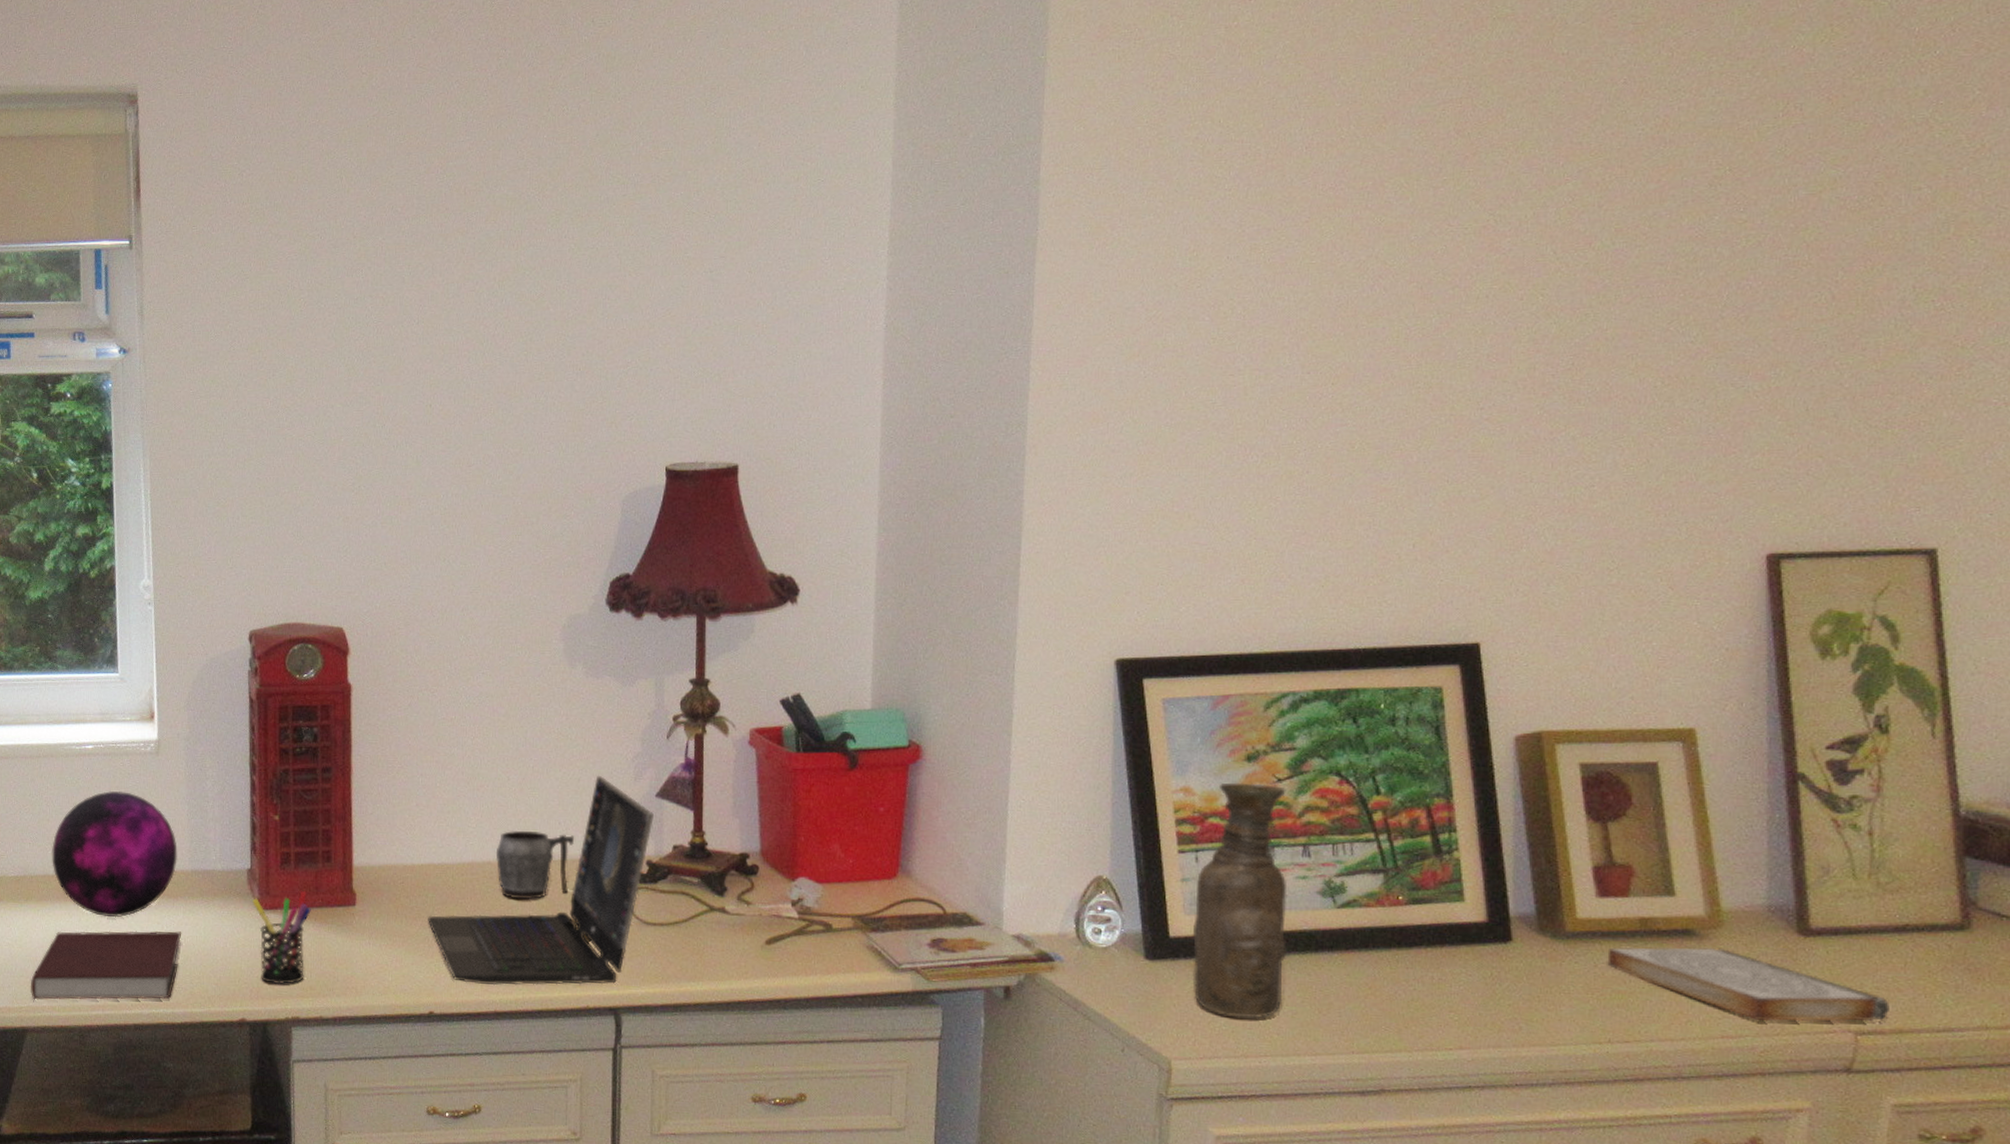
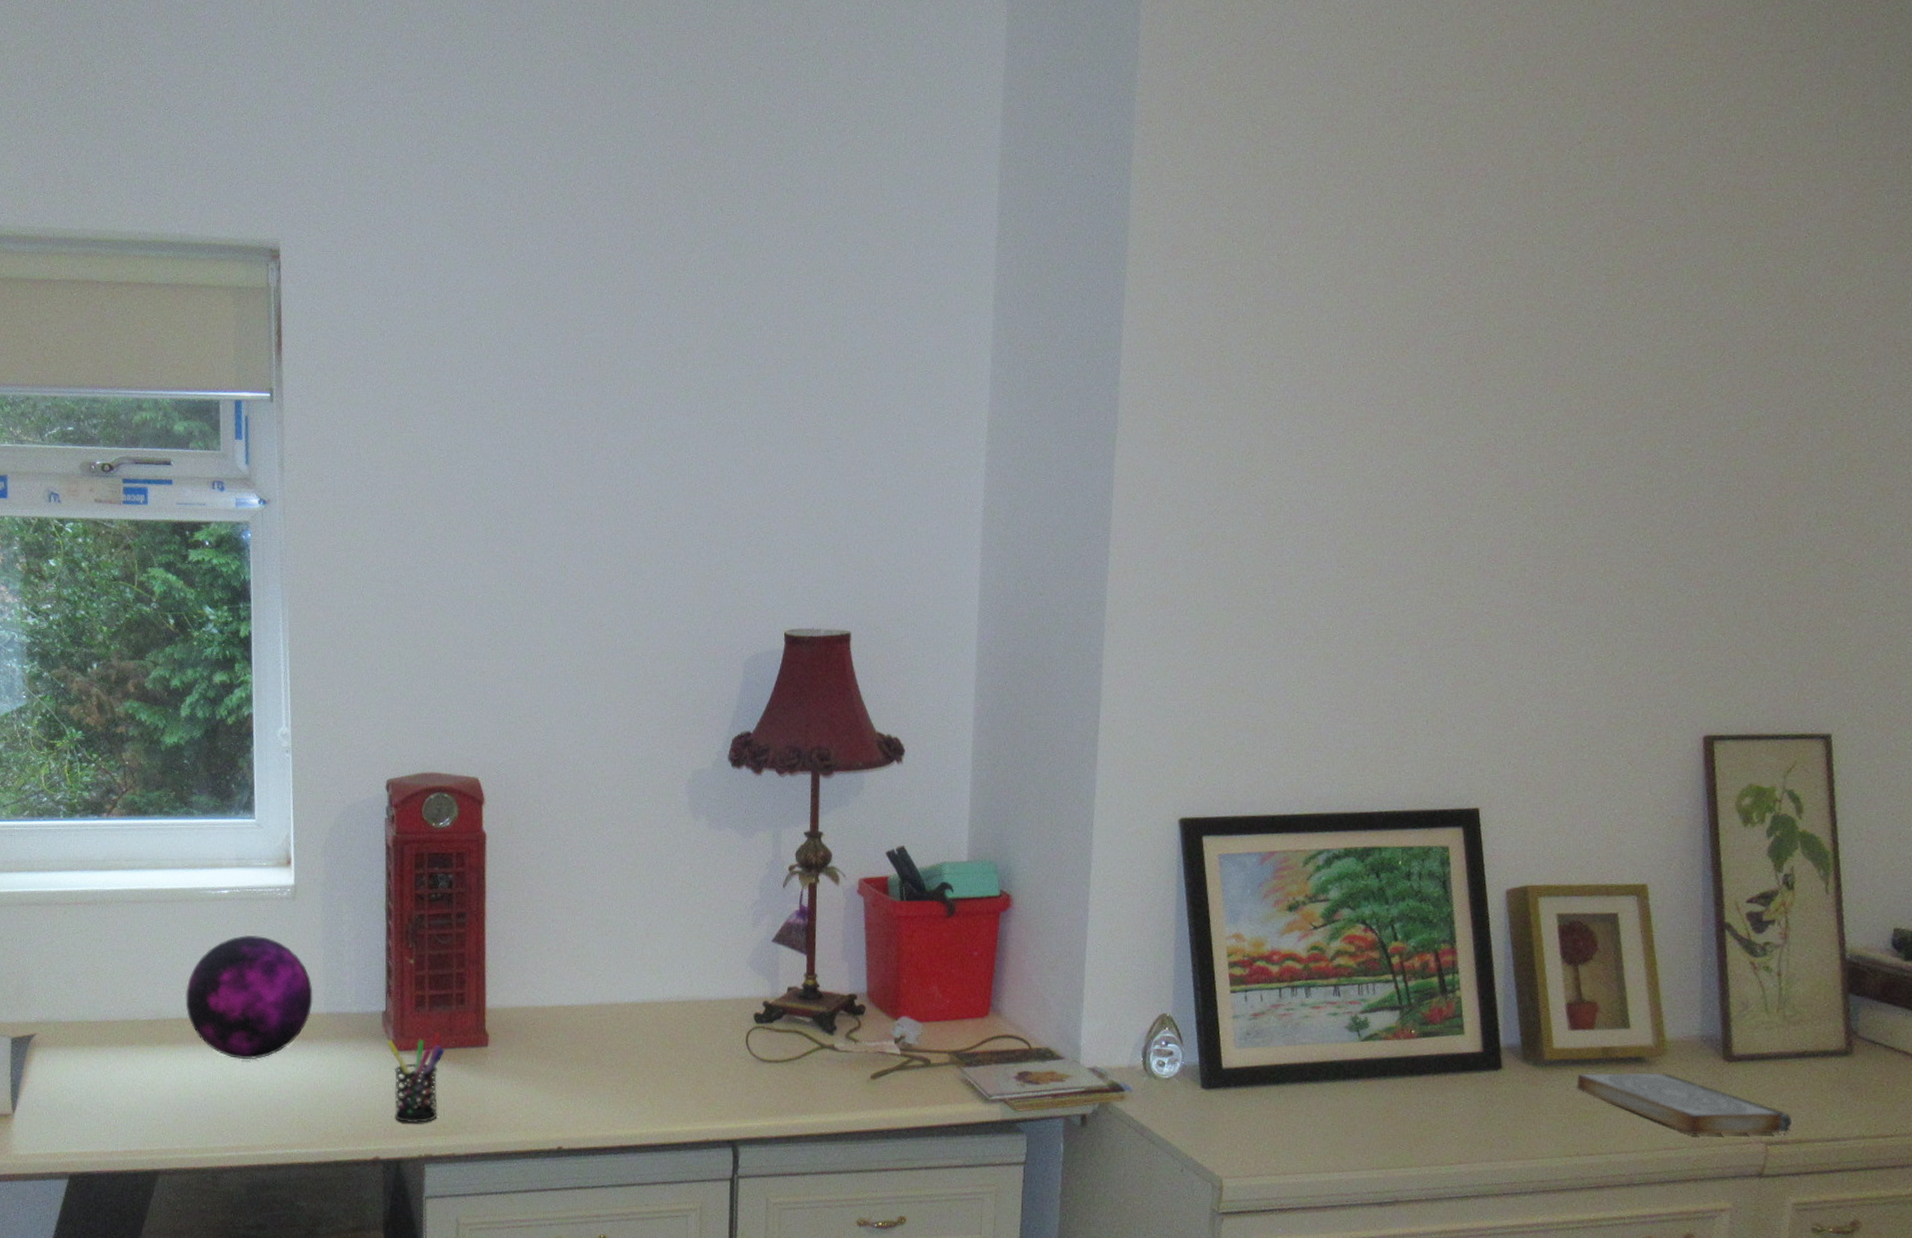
notebook: present [31,931,182,1000] -> none [163,1073,317,1143]
laptop: present [428,776,654,986] -> none [557,922,770,1121]
mug: present [495,830,575,899] -> none [622,973,697,1039]
vase: present [1192,782,1287,1019] -> none [1241,929,1321,1140]

